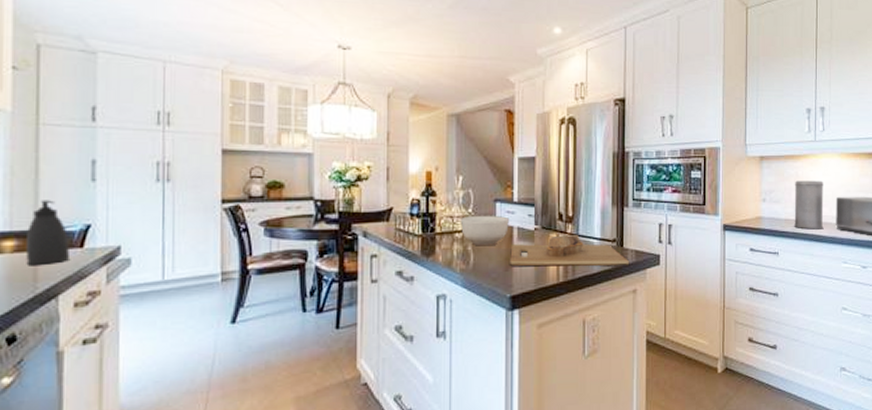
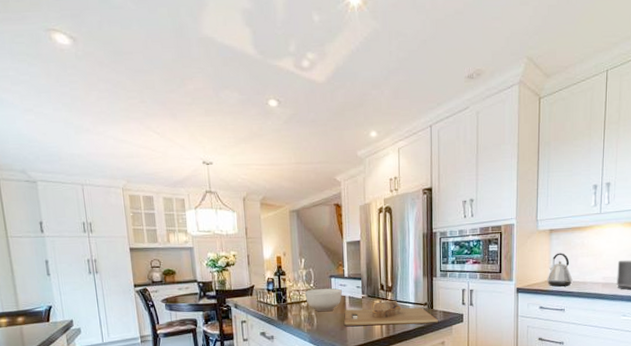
soap dispenser: present [25,200,69,266] -> none [13,290,42,335]
kettle: none [758,184,787,225] -> present [547,253,573,287]
canister: present [794,180,824,230] -> none [579,247,607,290]

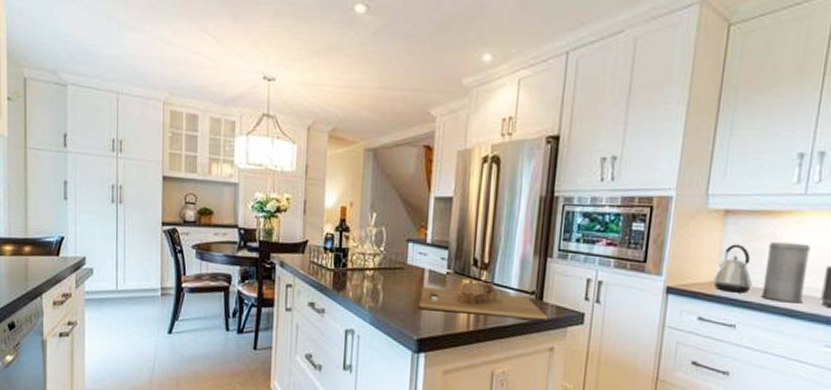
bowl: present [304,288,342,312] -> none [371,254,421,287]
canister: none [579,247,607,290] -> present [761,241,811,304]

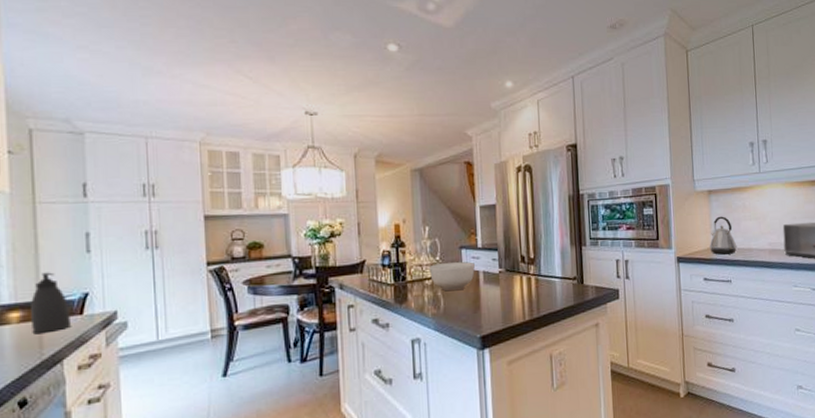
soap dispenser: none [19,213,49,269] -> present [30,272,71,335]
bowl: none [371,254,421,287] -> present [428,261,475,292]
cutting board: present [419,281,549,322] -> none [478,275,591,308]
canister: present [761,241,811,304] -> none [742,210,773,257]

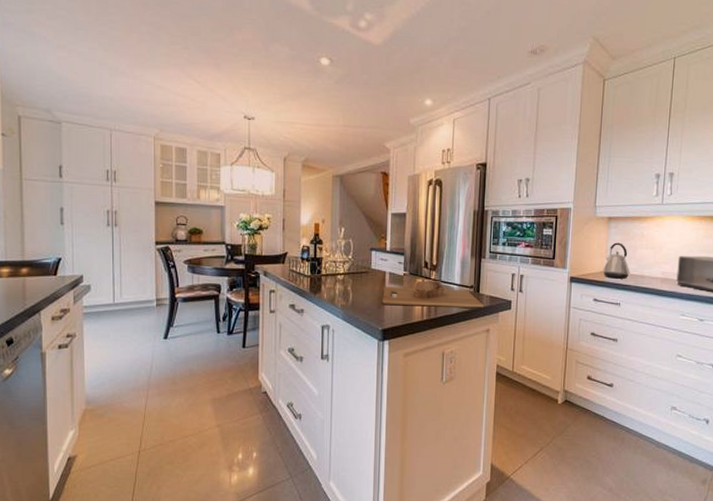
soap dispenser: present [30,272,71,335] -> none [16,238,47,288]
bowl: present [428,261,475,292] -> none [341,261,382,287]
cutting board: none [478,275,591,308] -> present [382,280,485,309]

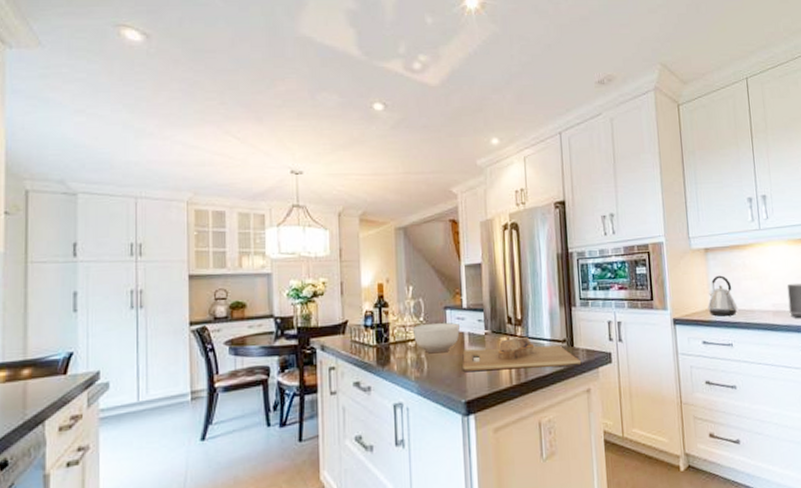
bowl: none [341,261,382,287] -> present [412,322,460,354]

